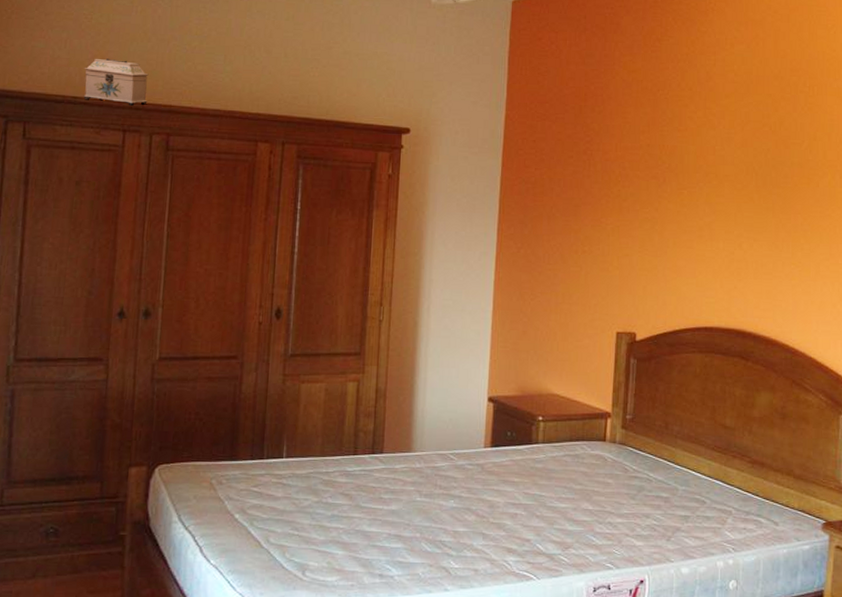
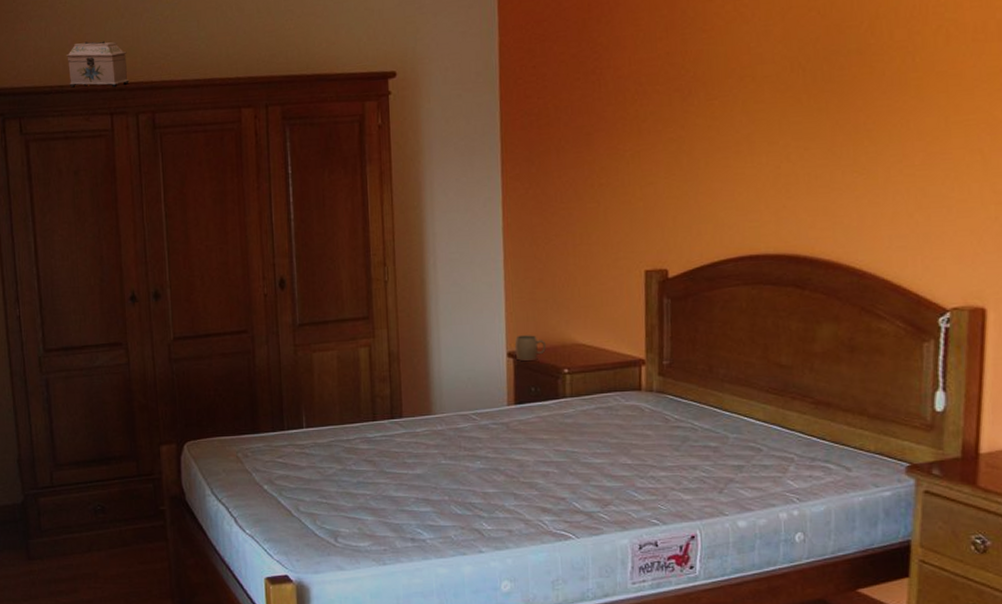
mug: none [495,382,524,407] -> present [514,335,546,362]

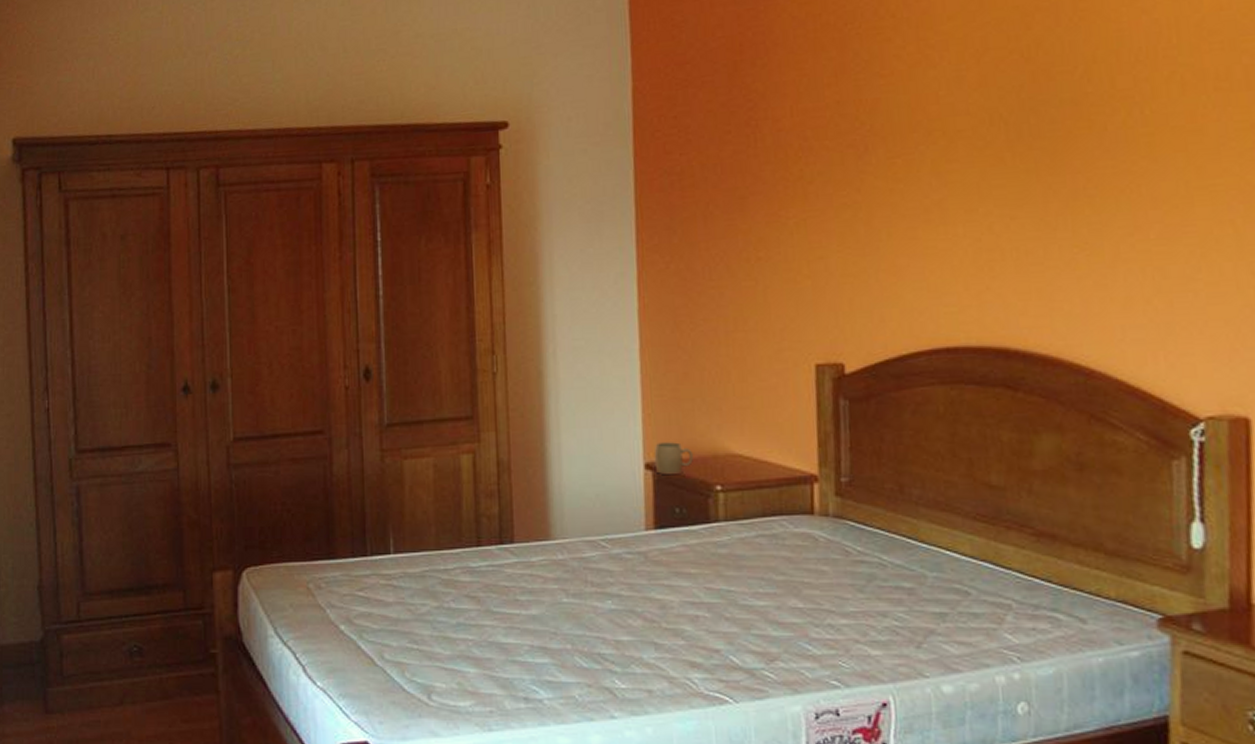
decorative box: present [65,41,129,88] -> none [116,83,190,139]

